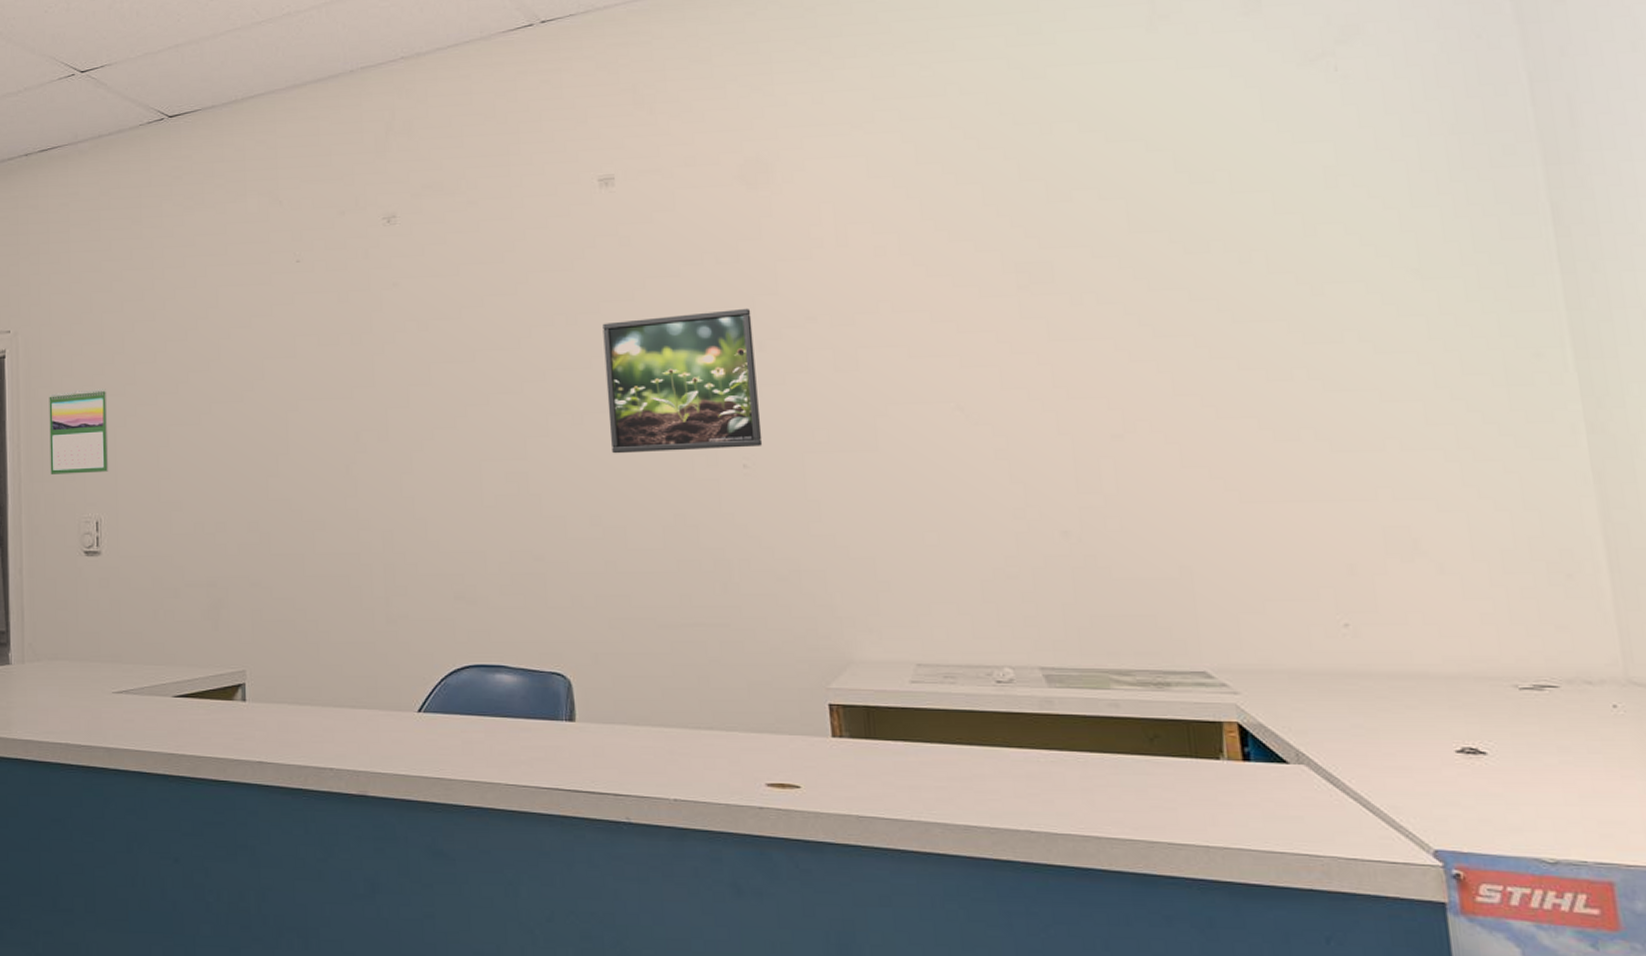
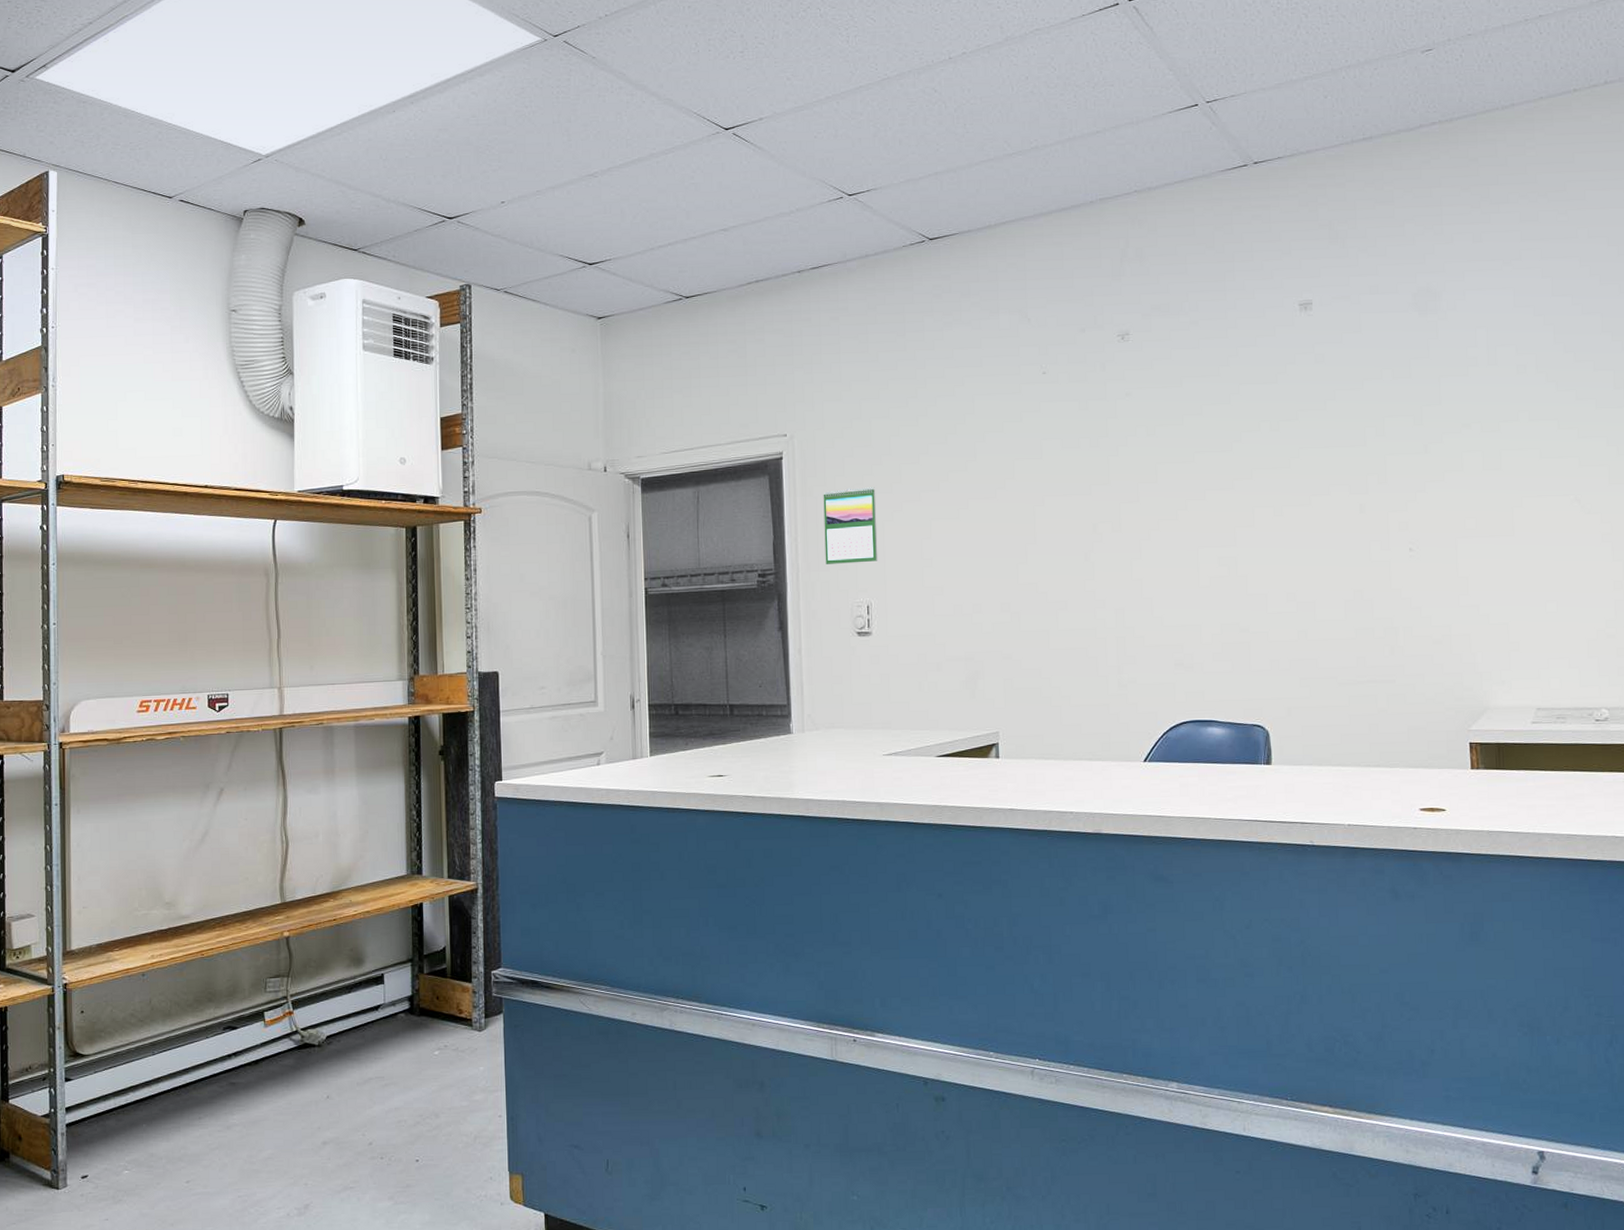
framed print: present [602,308,763,454] -> none [1300,416,1425,541]

